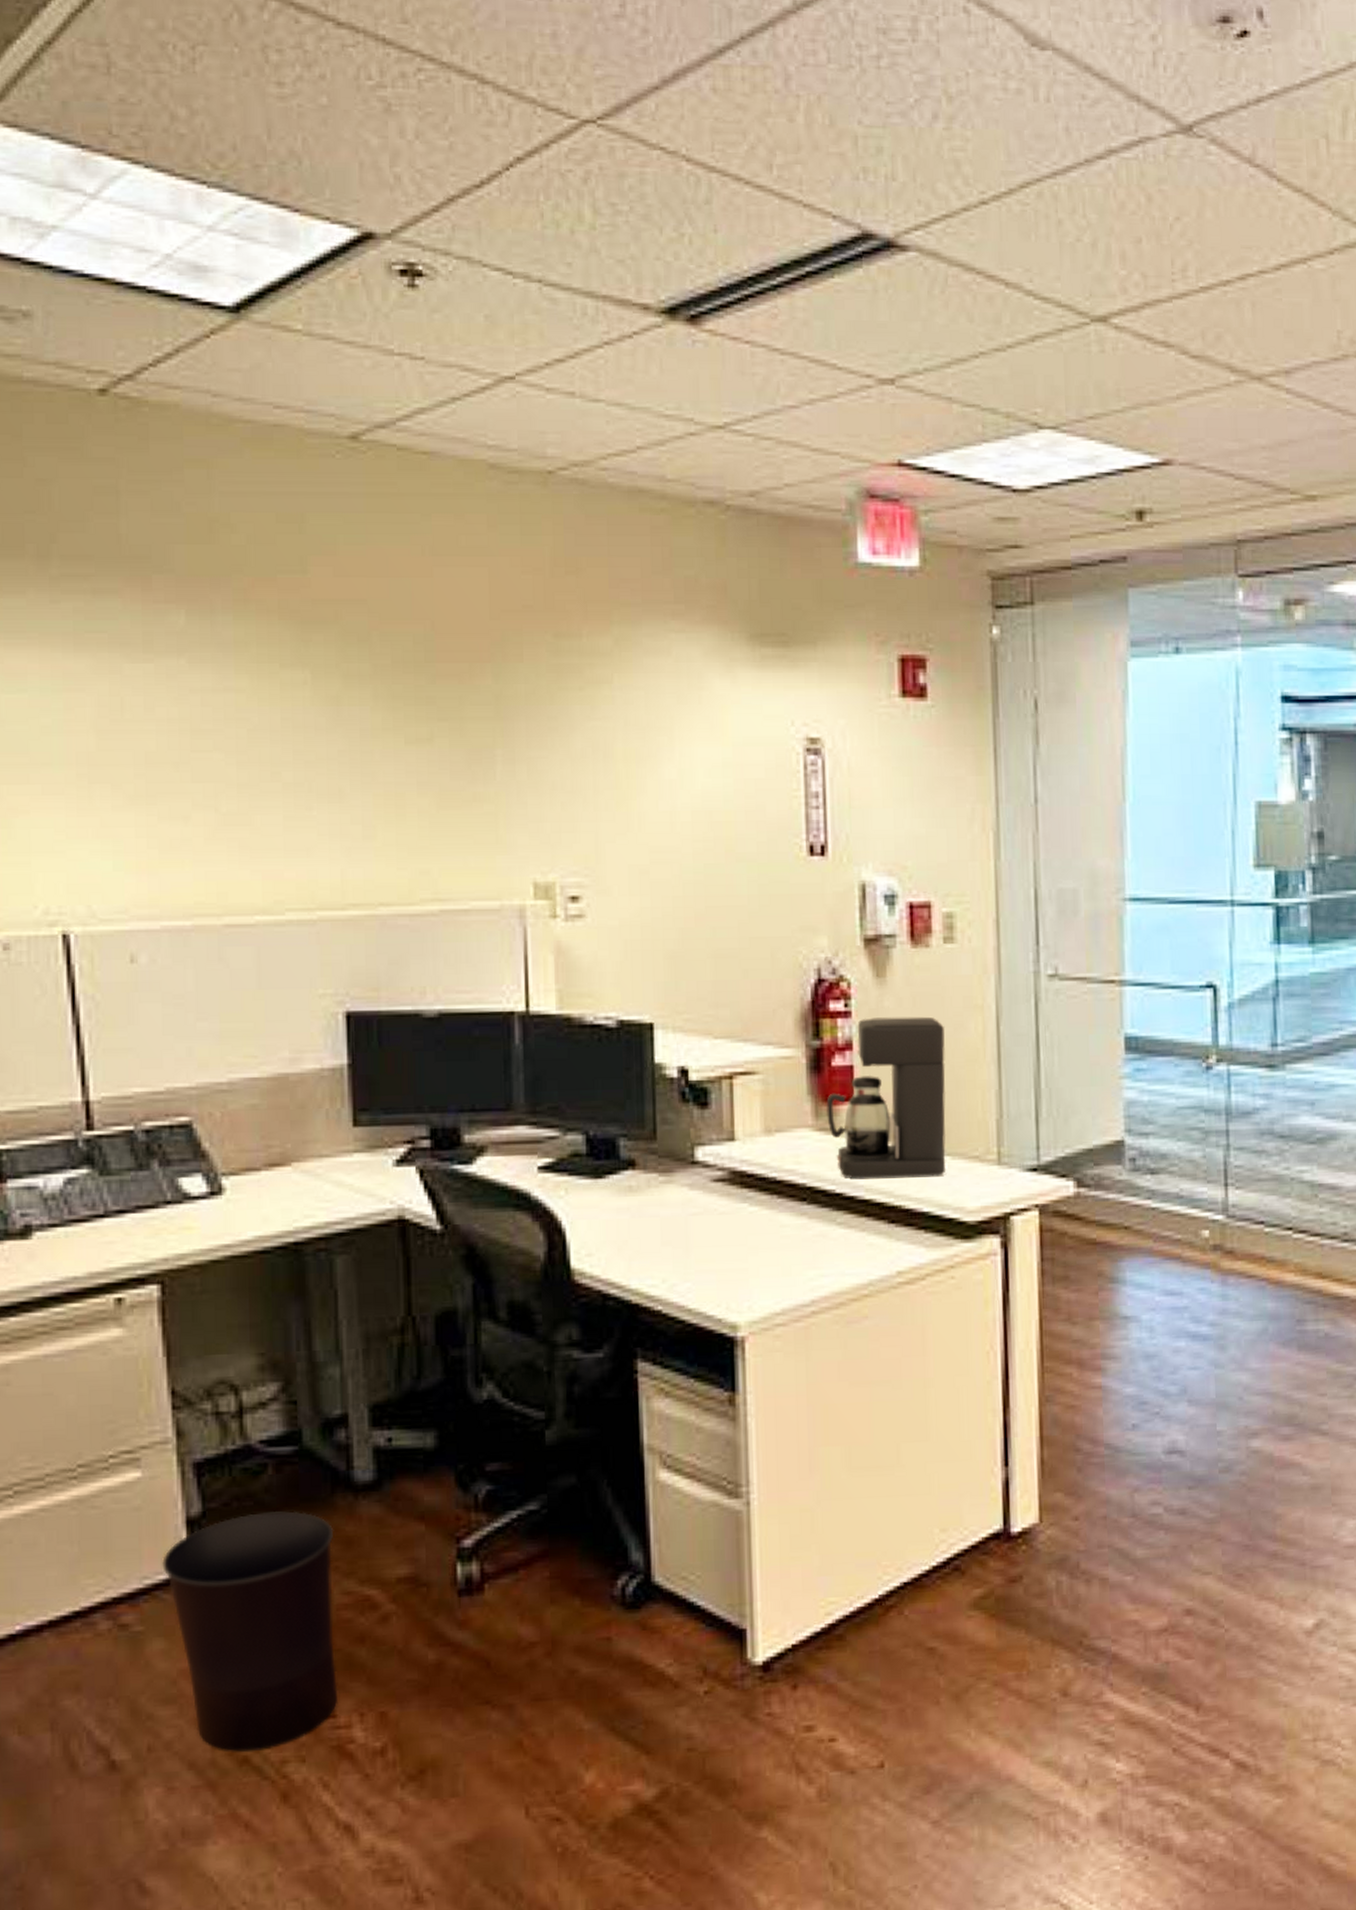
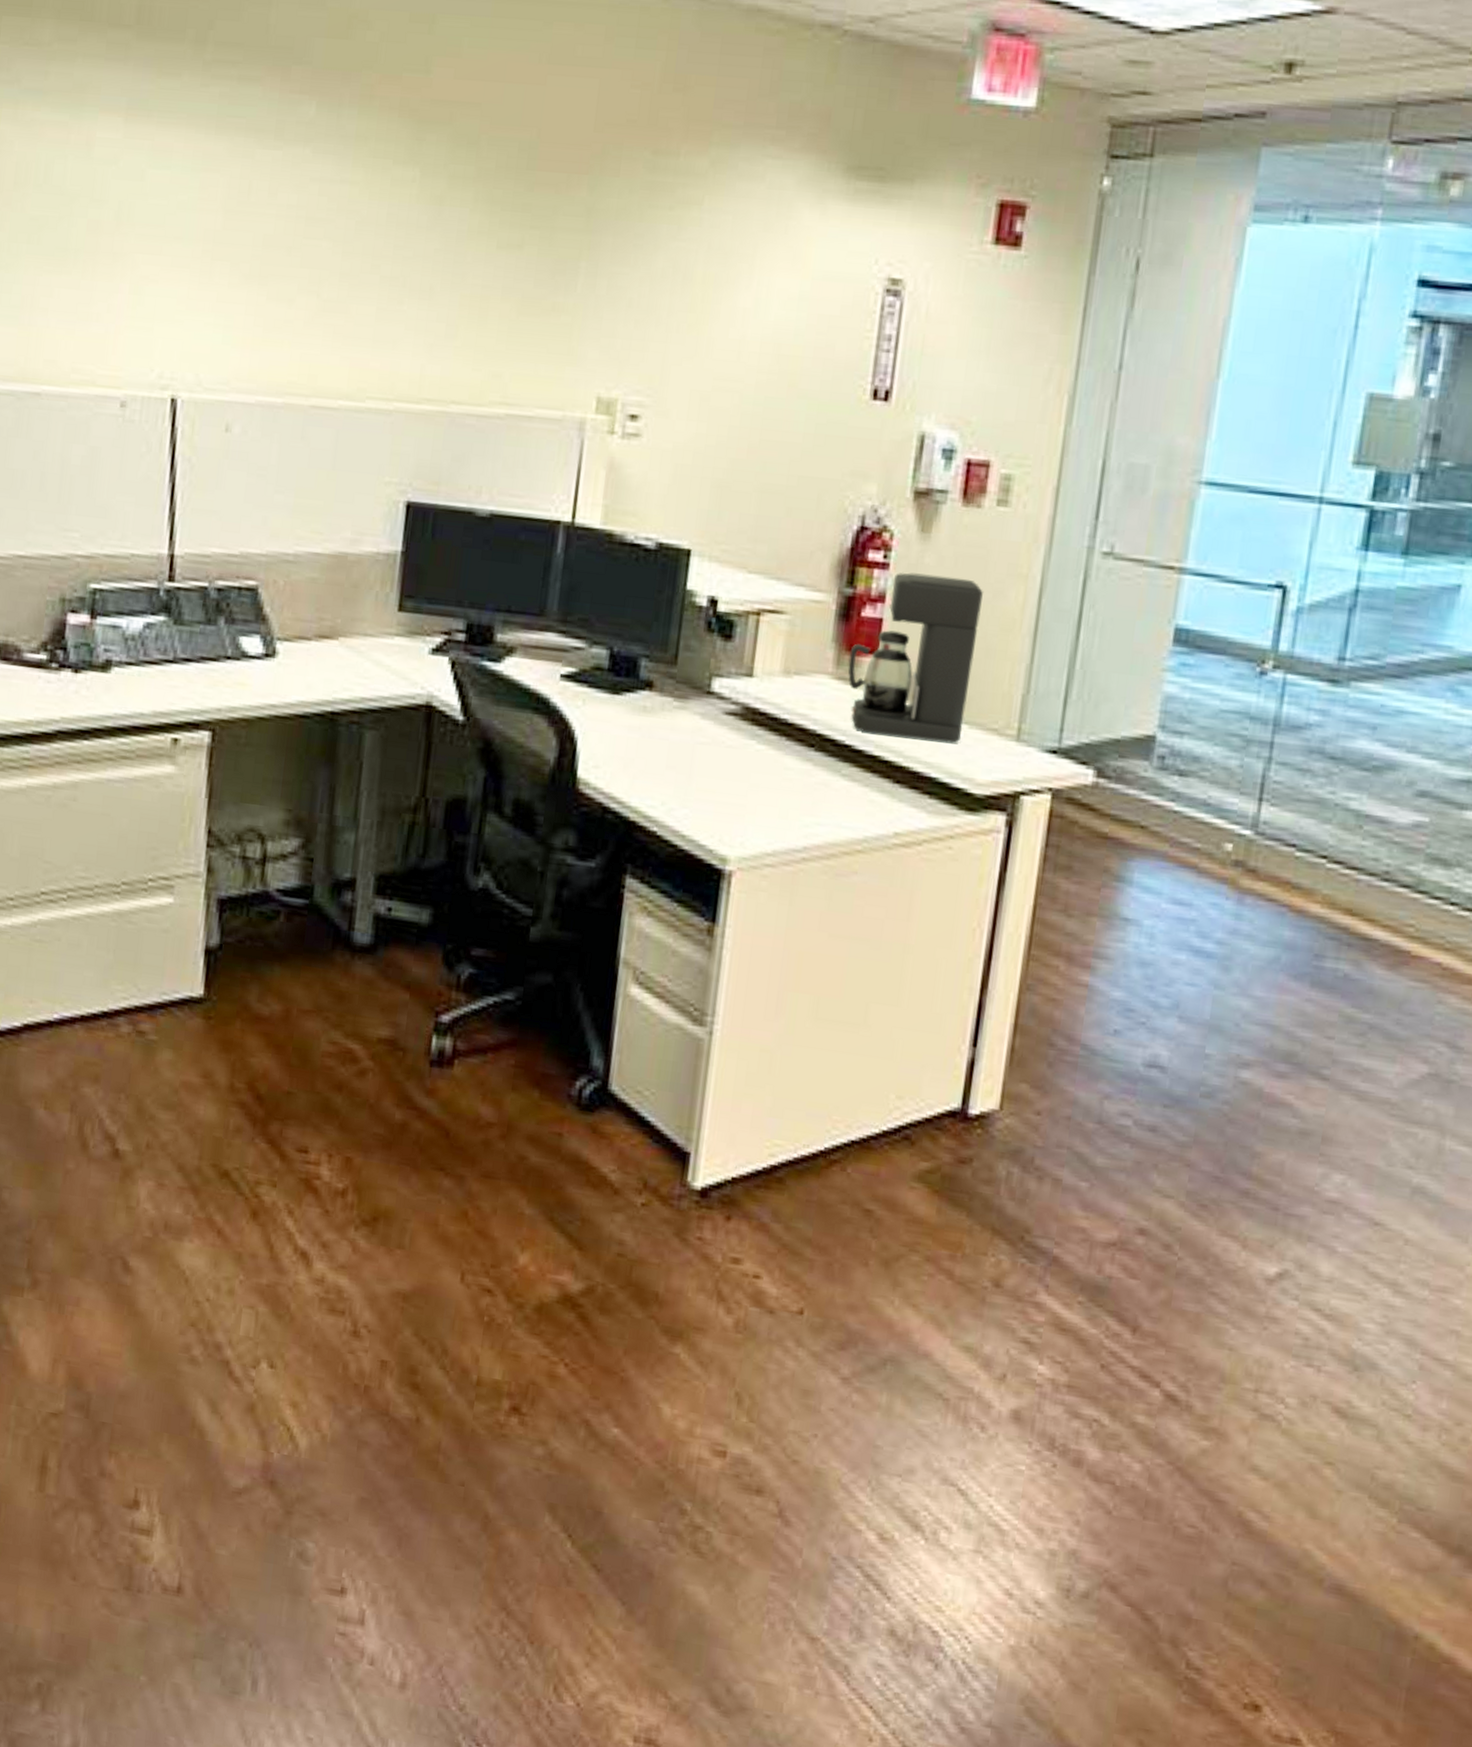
waste bin: present [161,1511,339,1750] -> none [179,954,330,1167]

